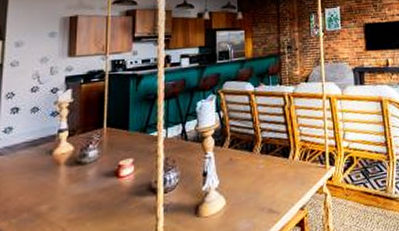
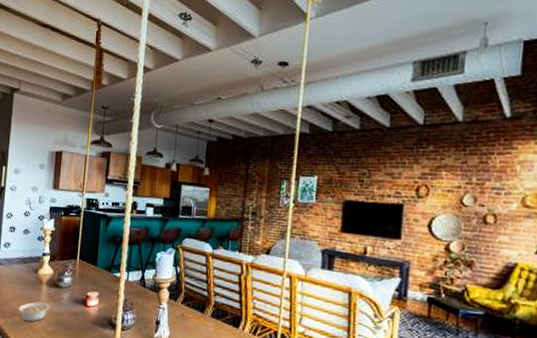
legume: none [27,186,72,215] -> present [18,301,50,322]

